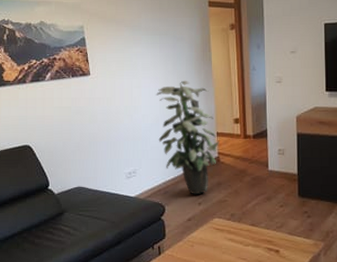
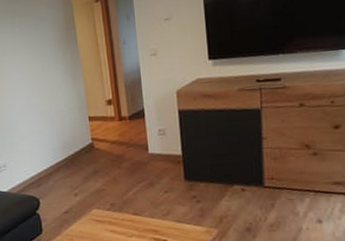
indoor plant: present [156,80,219,195] -> none [20,63,92,186]

